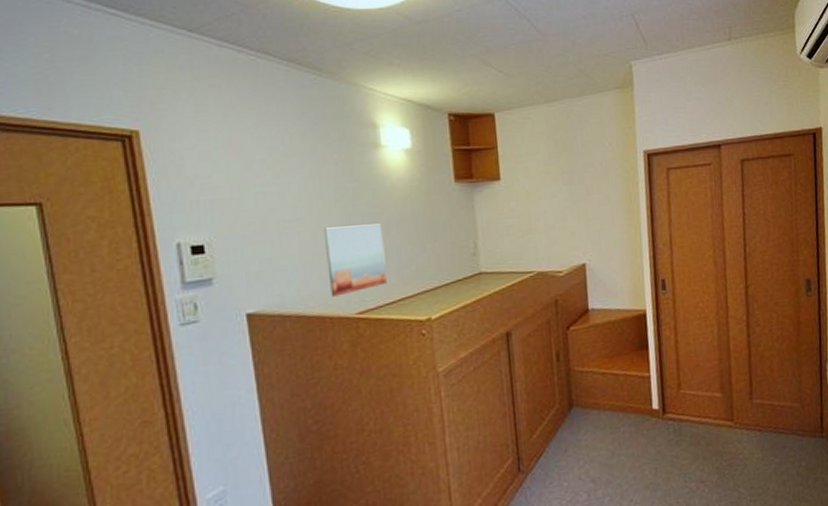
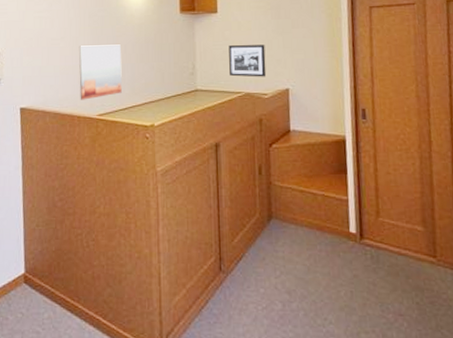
picture frame: none [516,215,561,254] -> present [229,44,267,77]

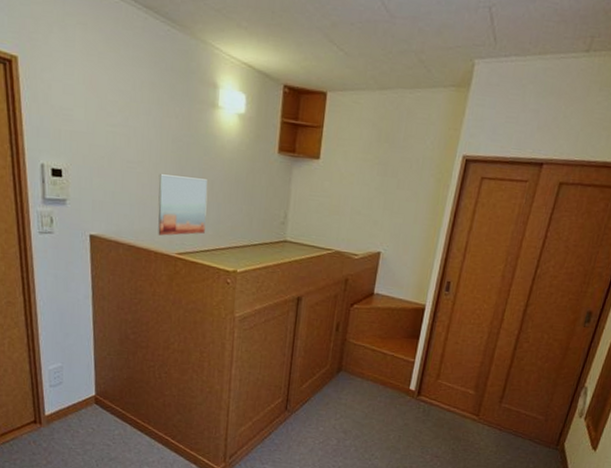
picture frame: present [229,44,267,77] -> none [323,197,365,237]

